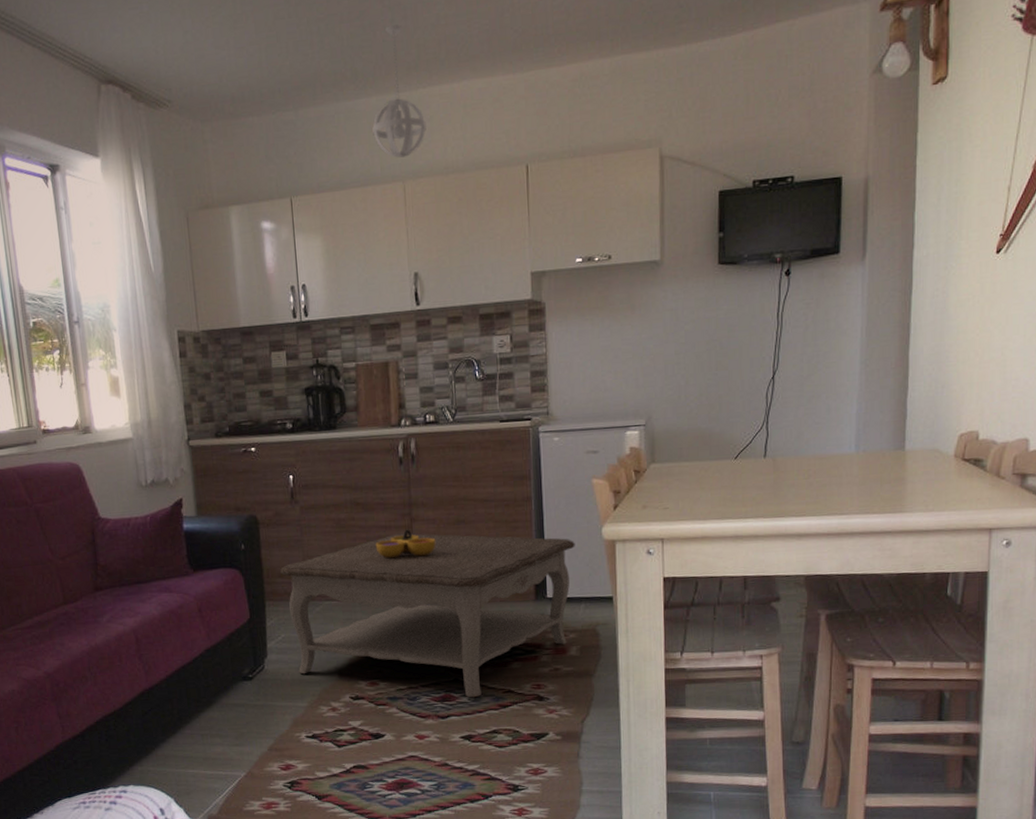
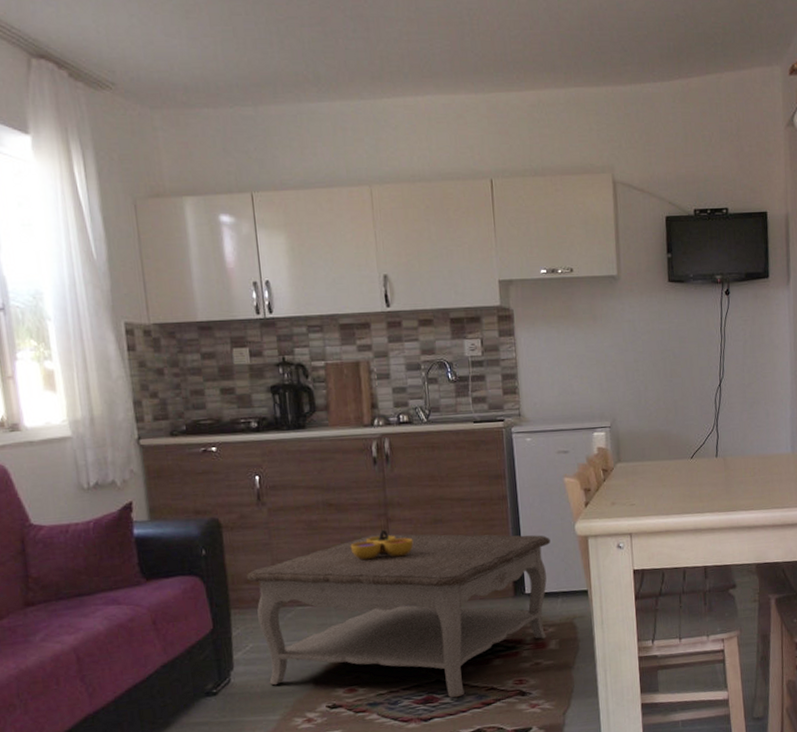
pendant light: present [372,24,427,158] -> none [337,35,392,162]

